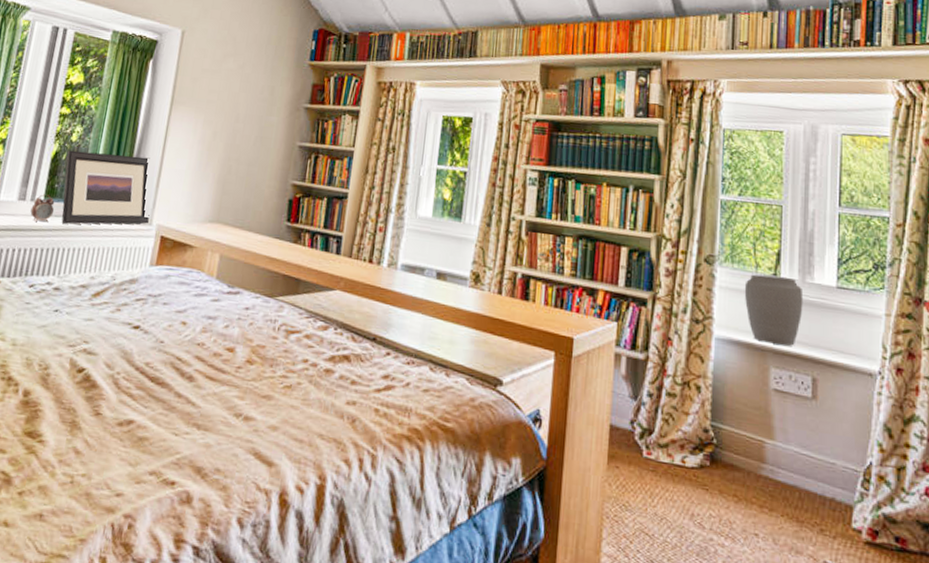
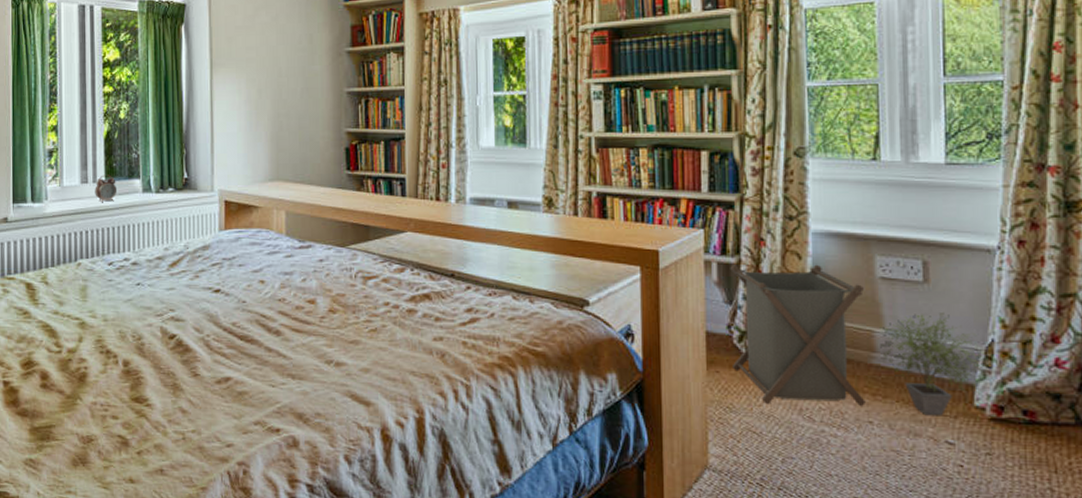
picture frame: present [61,150,150,225] -> none [118,125,211,202]
laundry basket: none [632,360,758,517] -> present [730,264,866,406]
vase: present [744,274,804,346] -> none [840,161,908,231]
potted plant: none [770,430,864,536] -> present [880,313,985,416]

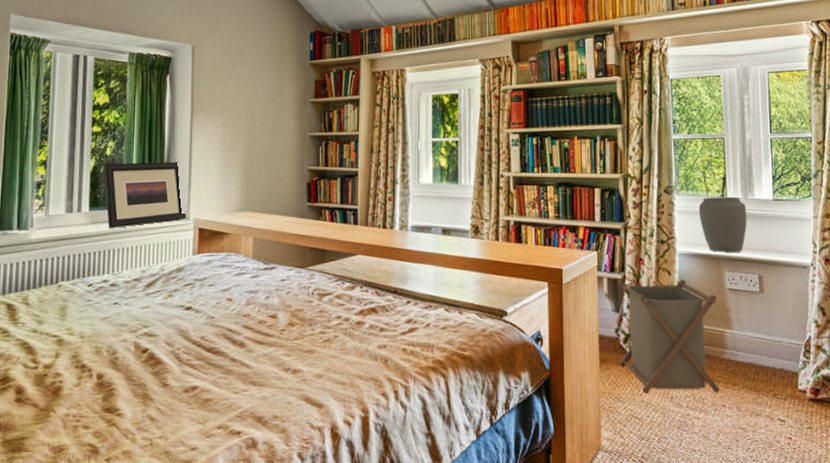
alarm clock: present [95,175,118,203] -> none [79,205,100,230]
picture frame: none [118,125,211,202] -> present [104,162,187,229]
vase: none [840,161,908,231] -> present [698,197,747,252]
potted plant: present [880,313,985,416] -> none [730,316,805,399]

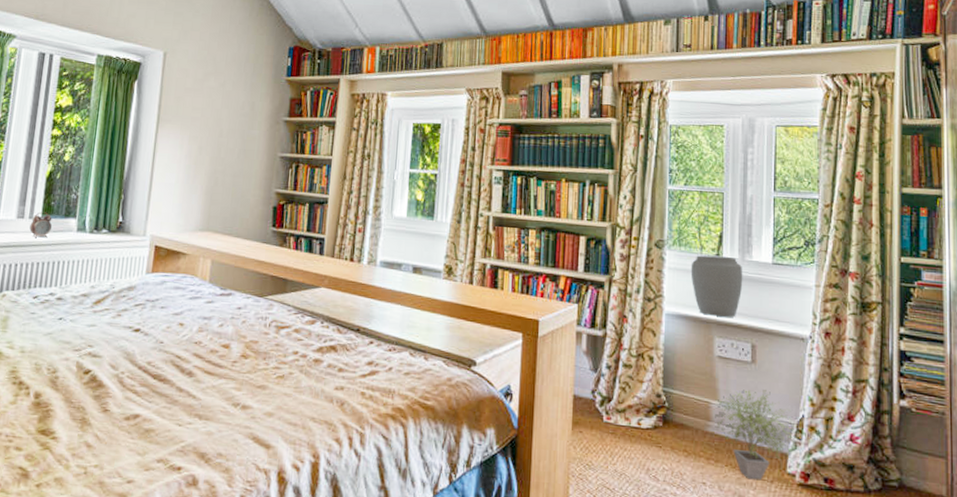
alarm clock: none [79,205,100,230] -> present [29,212,53,238]
picture frame: present [104,162,187,229] -> none [59,169,144,239]
laundry basket: present [617,279,720,394] -> none [594,337,704,468]
potted plant: none [730,316,805,399] -> present [715,390,797,481]

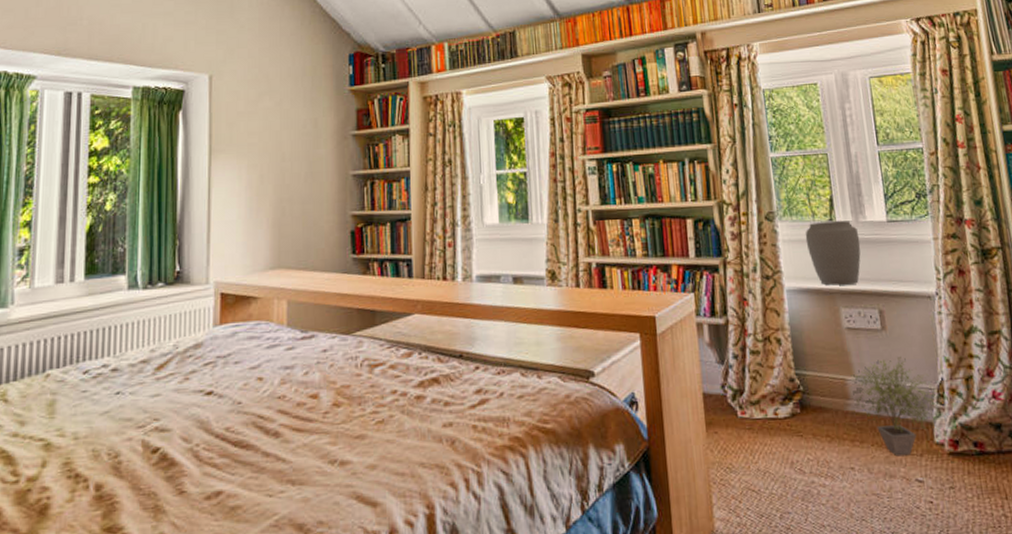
alarm clock: present [29,212,53,238] -> none [71,272,99,304]

